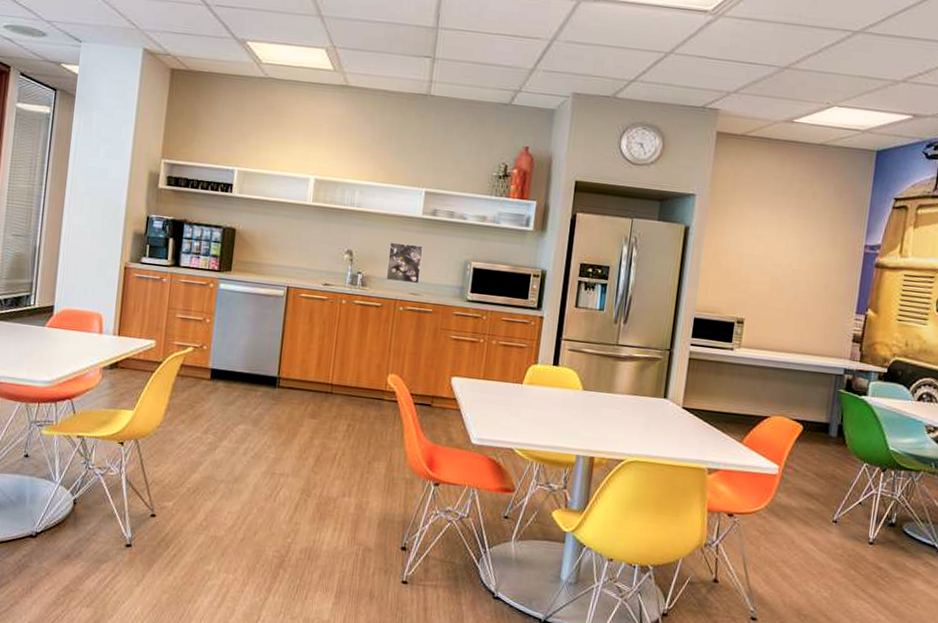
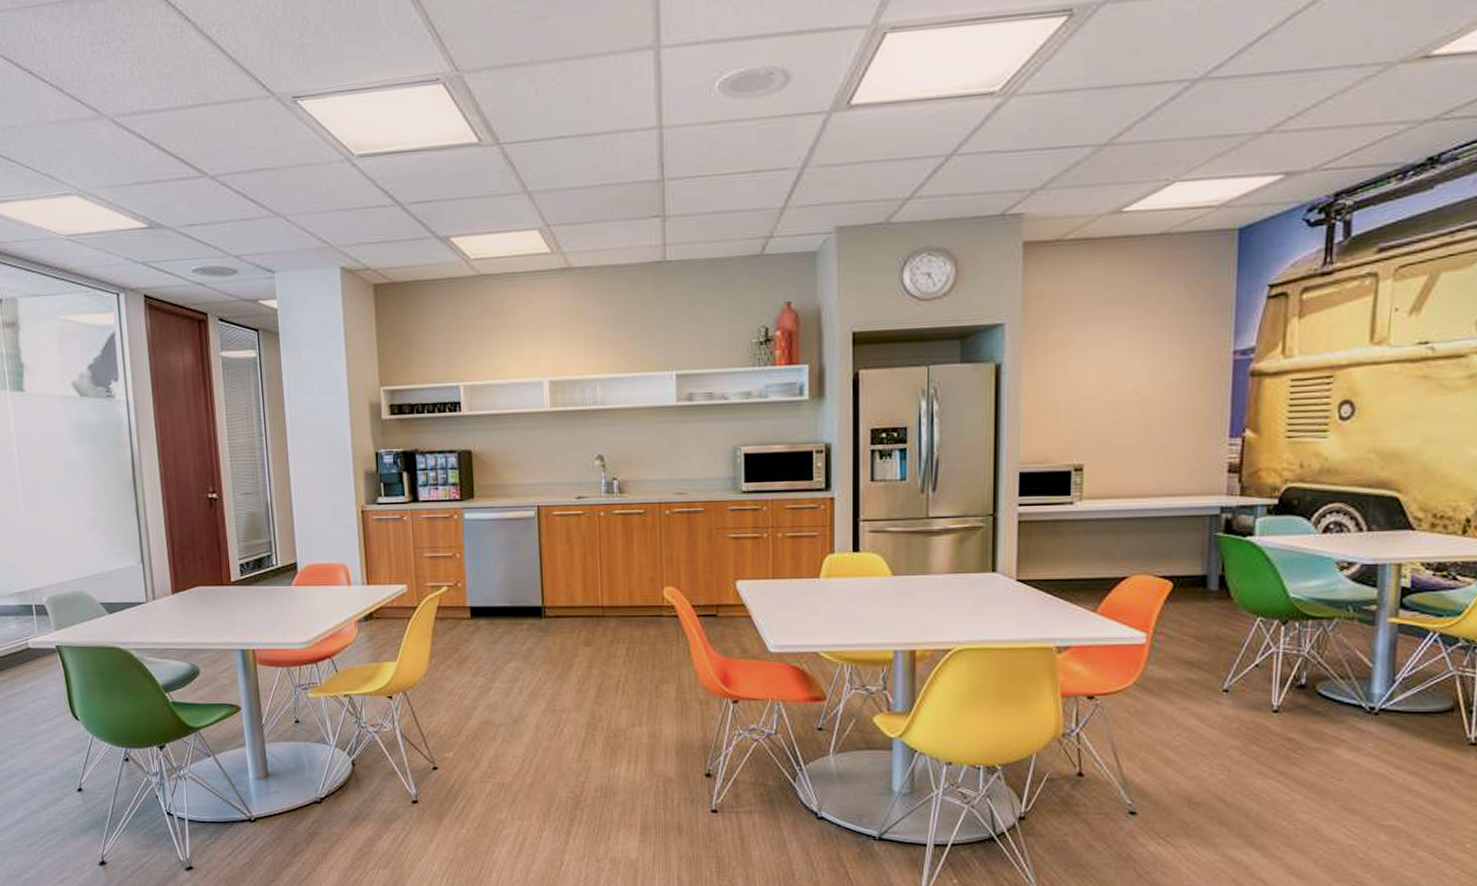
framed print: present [386,242,424,284] -> none [644,437,684,483]

